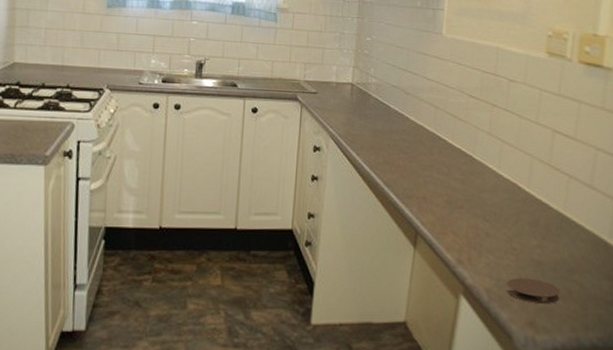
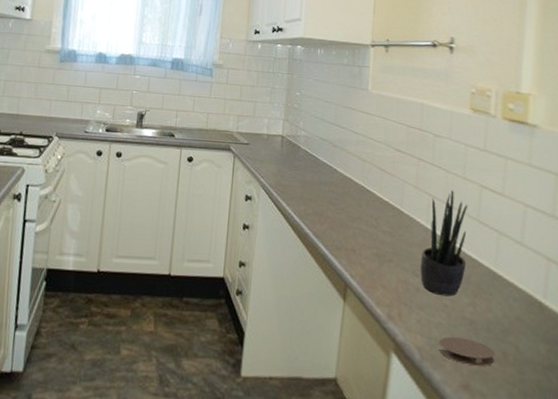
potted plant: none [490,135,540,240] -> present [420,189,468,297]

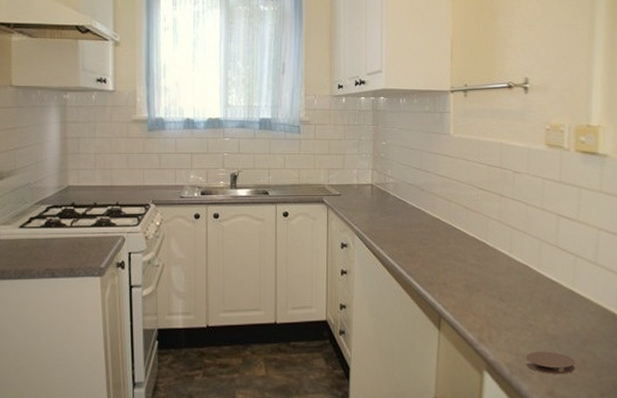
potted plant: present [420,189,468,297] -> none [506,220,547,317]

